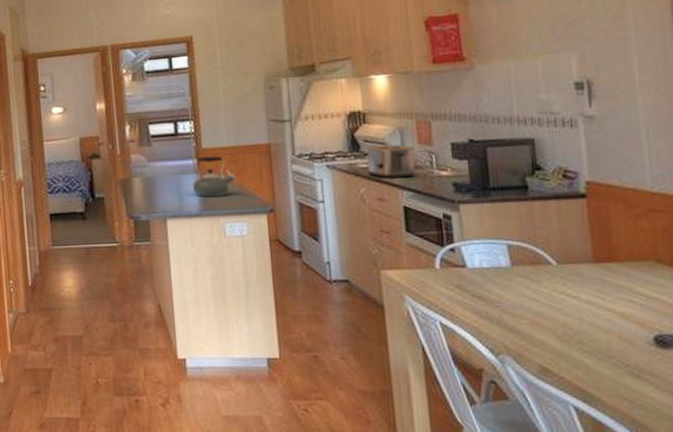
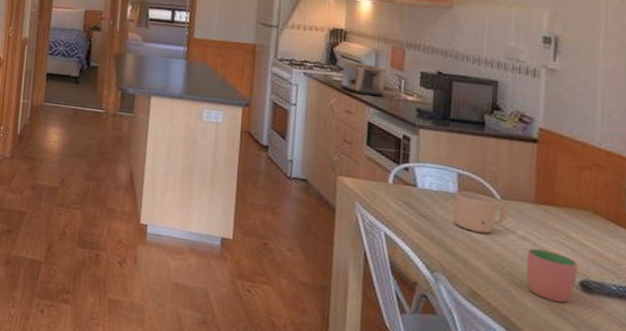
kettle: present [192,156,236,198] -> none [179,45,220,85]
mug: none [507,262,565,305] -> present [453,190,506,234]
cup: none [593,310,650,364] -> present [526,248,578,303]

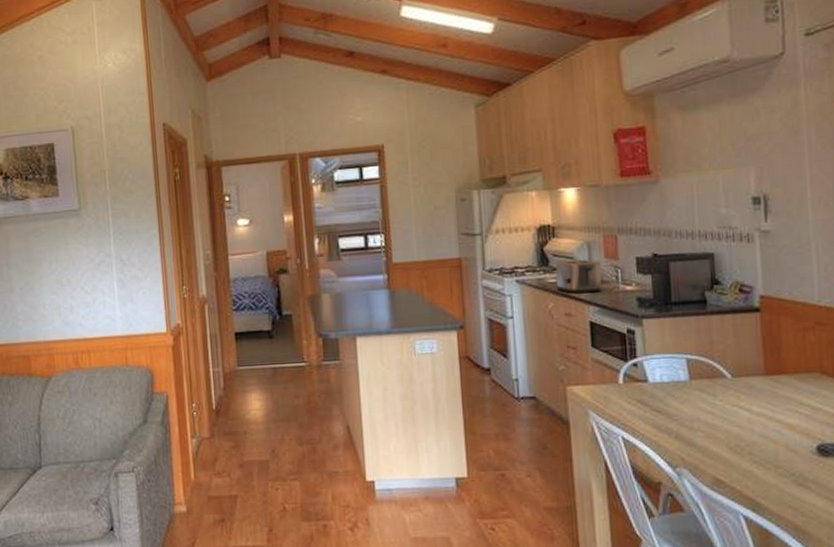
mug: present [453,190,506,234] -> none [686,376,739,418]
cup: present [526,248,578,303] -> none [763,421,814,473]

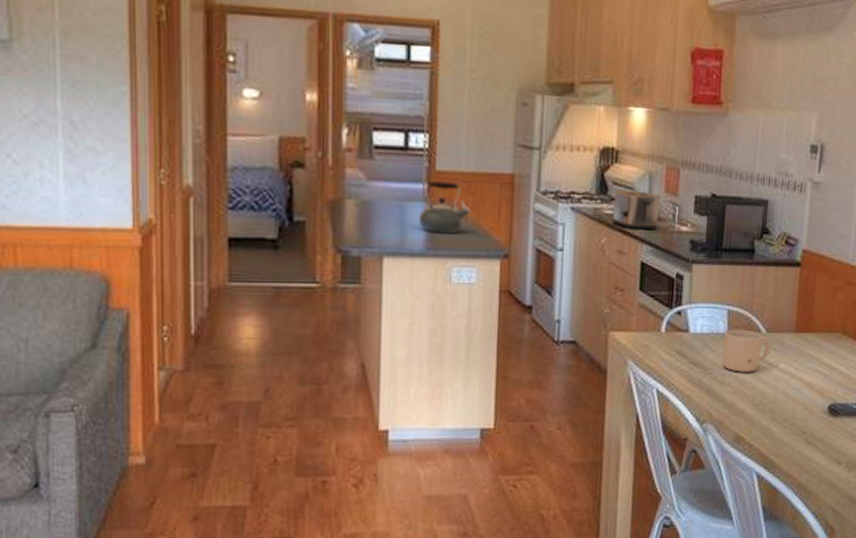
kettle: none [382,270,427,314] -> present [418,181,472,234]
mug: none [686,376,739,418] -> present [722,329,770,373]

